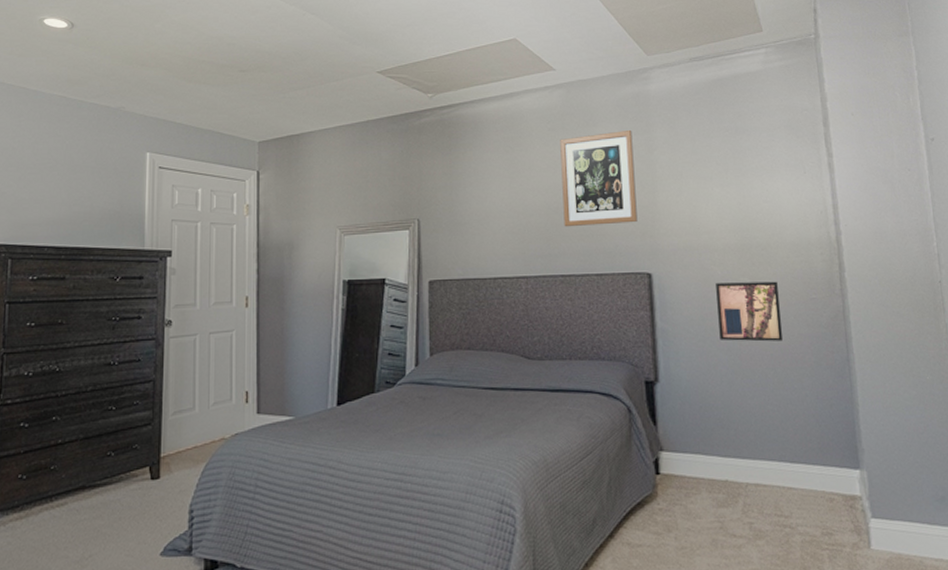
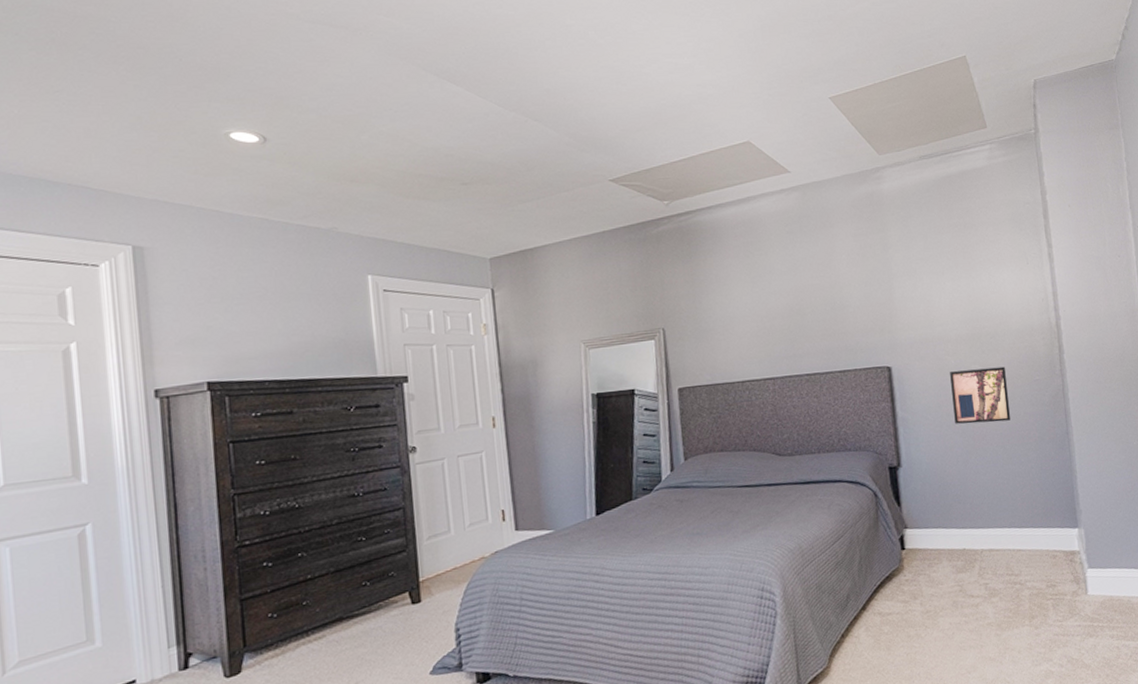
wall art: present [560,129,638,227] -> none [798,229,876,328]

